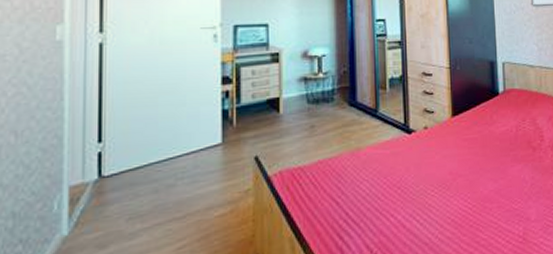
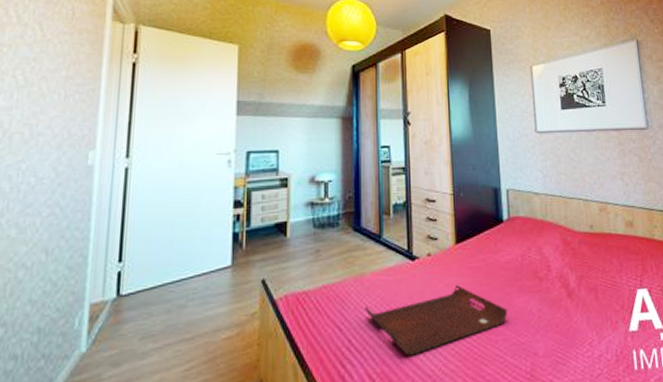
serving tray: none [361,156,502,226] -> present [364,285,508,356]

